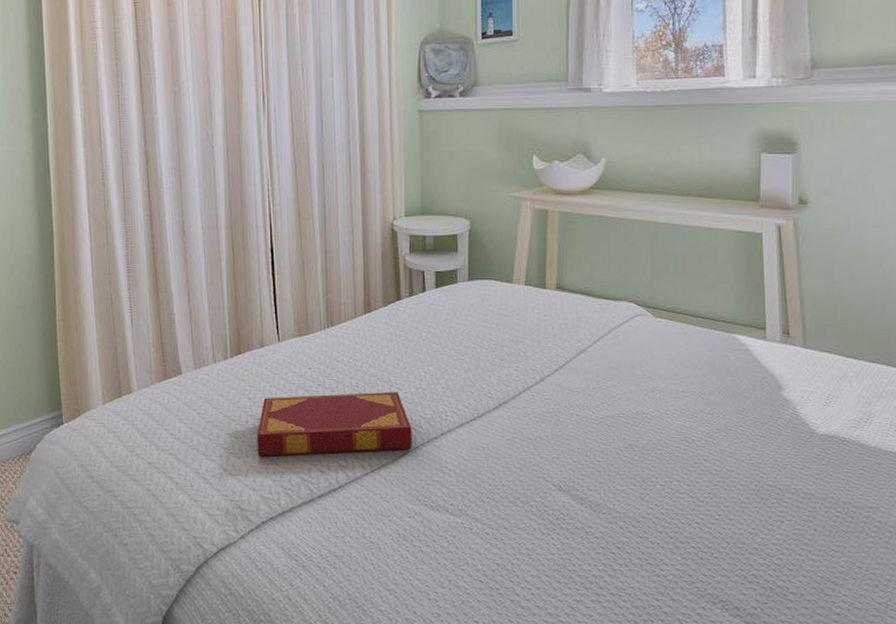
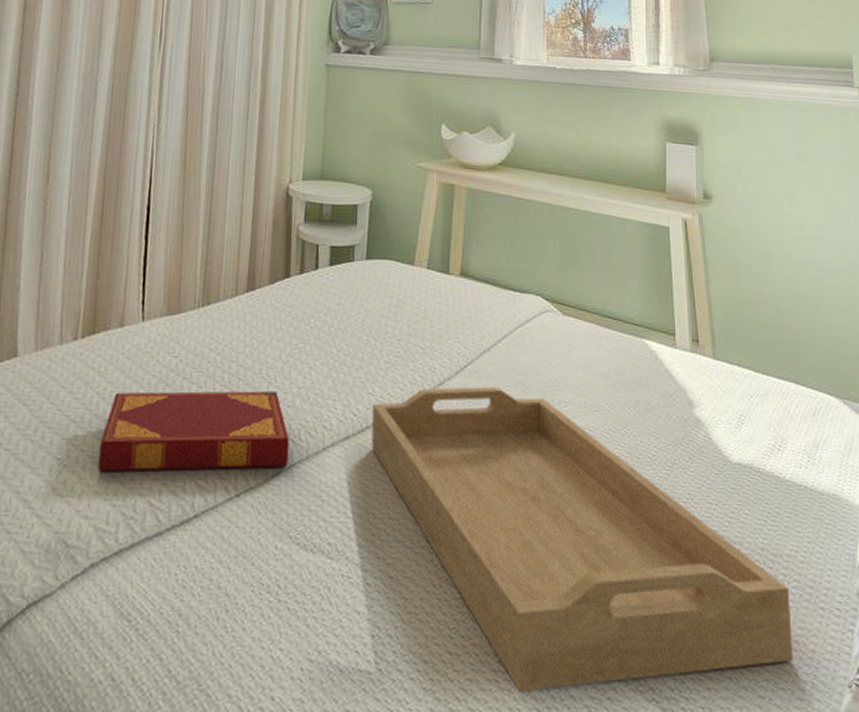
serving tray: none [481,380,870,609] -> present [371,386,793,692]

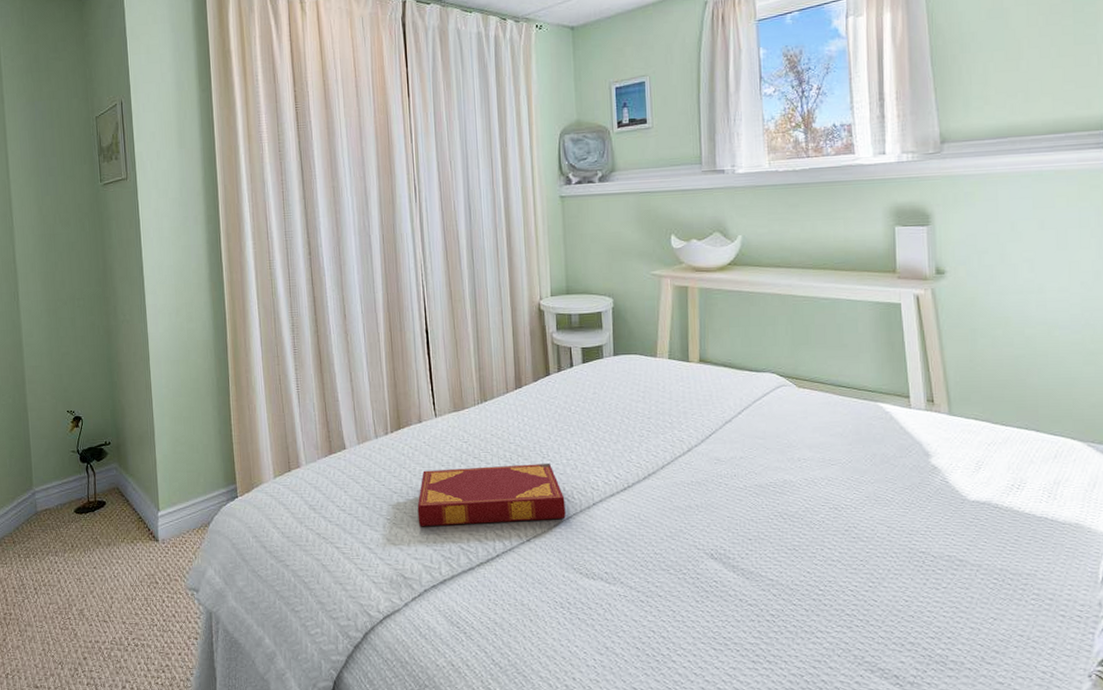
serving tray: present [371,386,793,692] -> none [631,450,1032,677]

